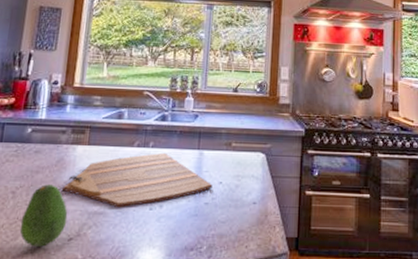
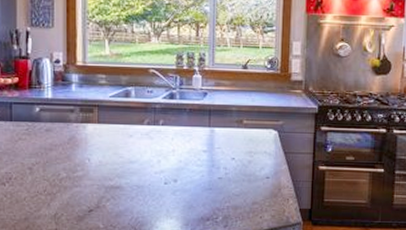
fruit: present [19,184,68,247] -> none [41,161,86,217]
cutting board: present [62,153,213,208] -> none [78,131,225,183]

